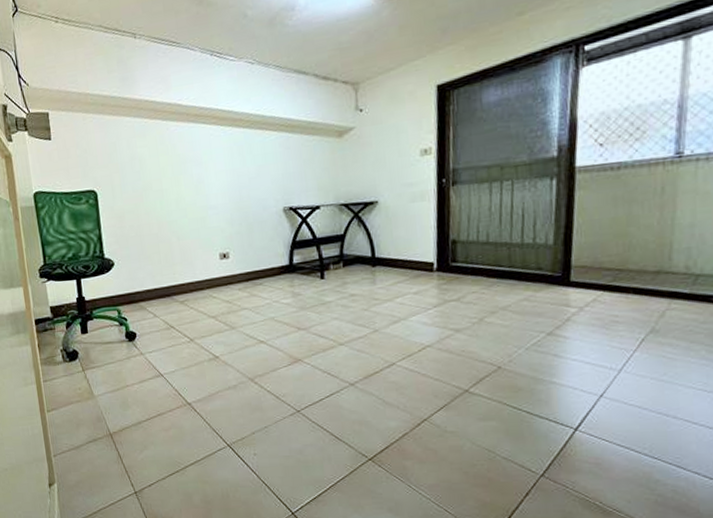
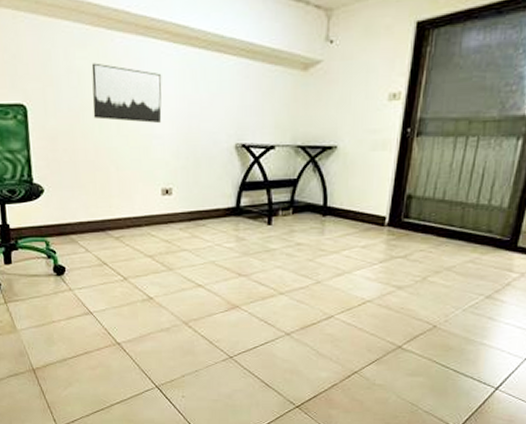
wall art: none [151,149,215,197] -> present [91,63,162,124]

